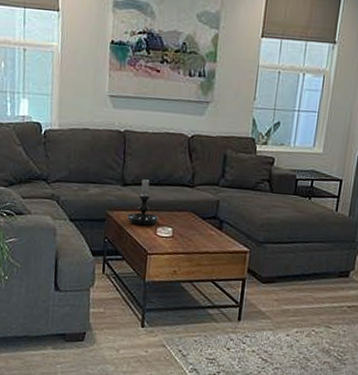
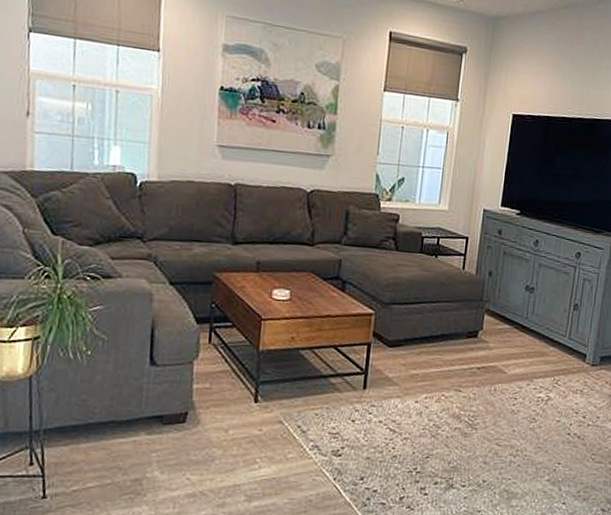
candle holder: present [126,177,159,226] -> none [237,235,275,288]

